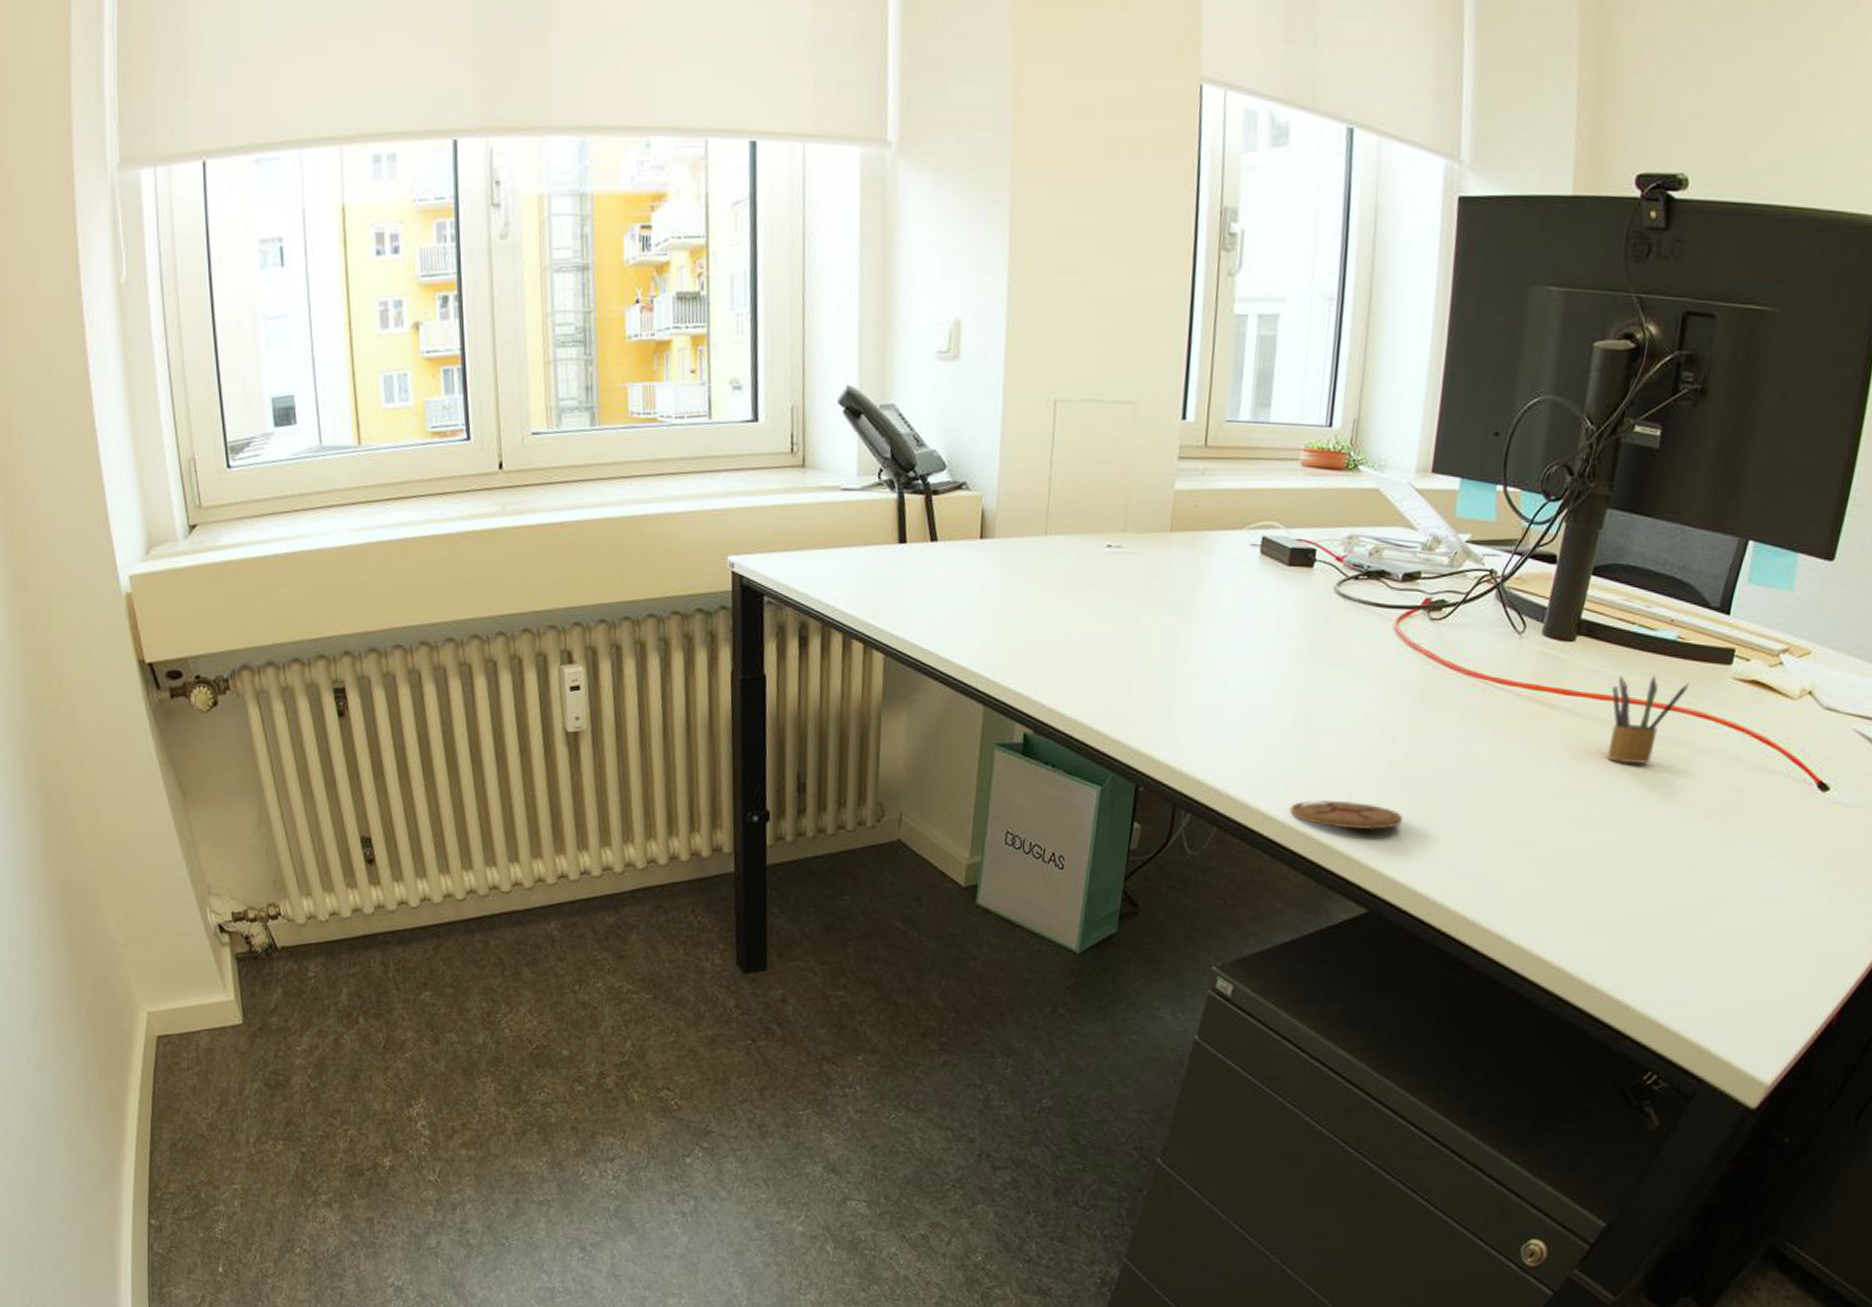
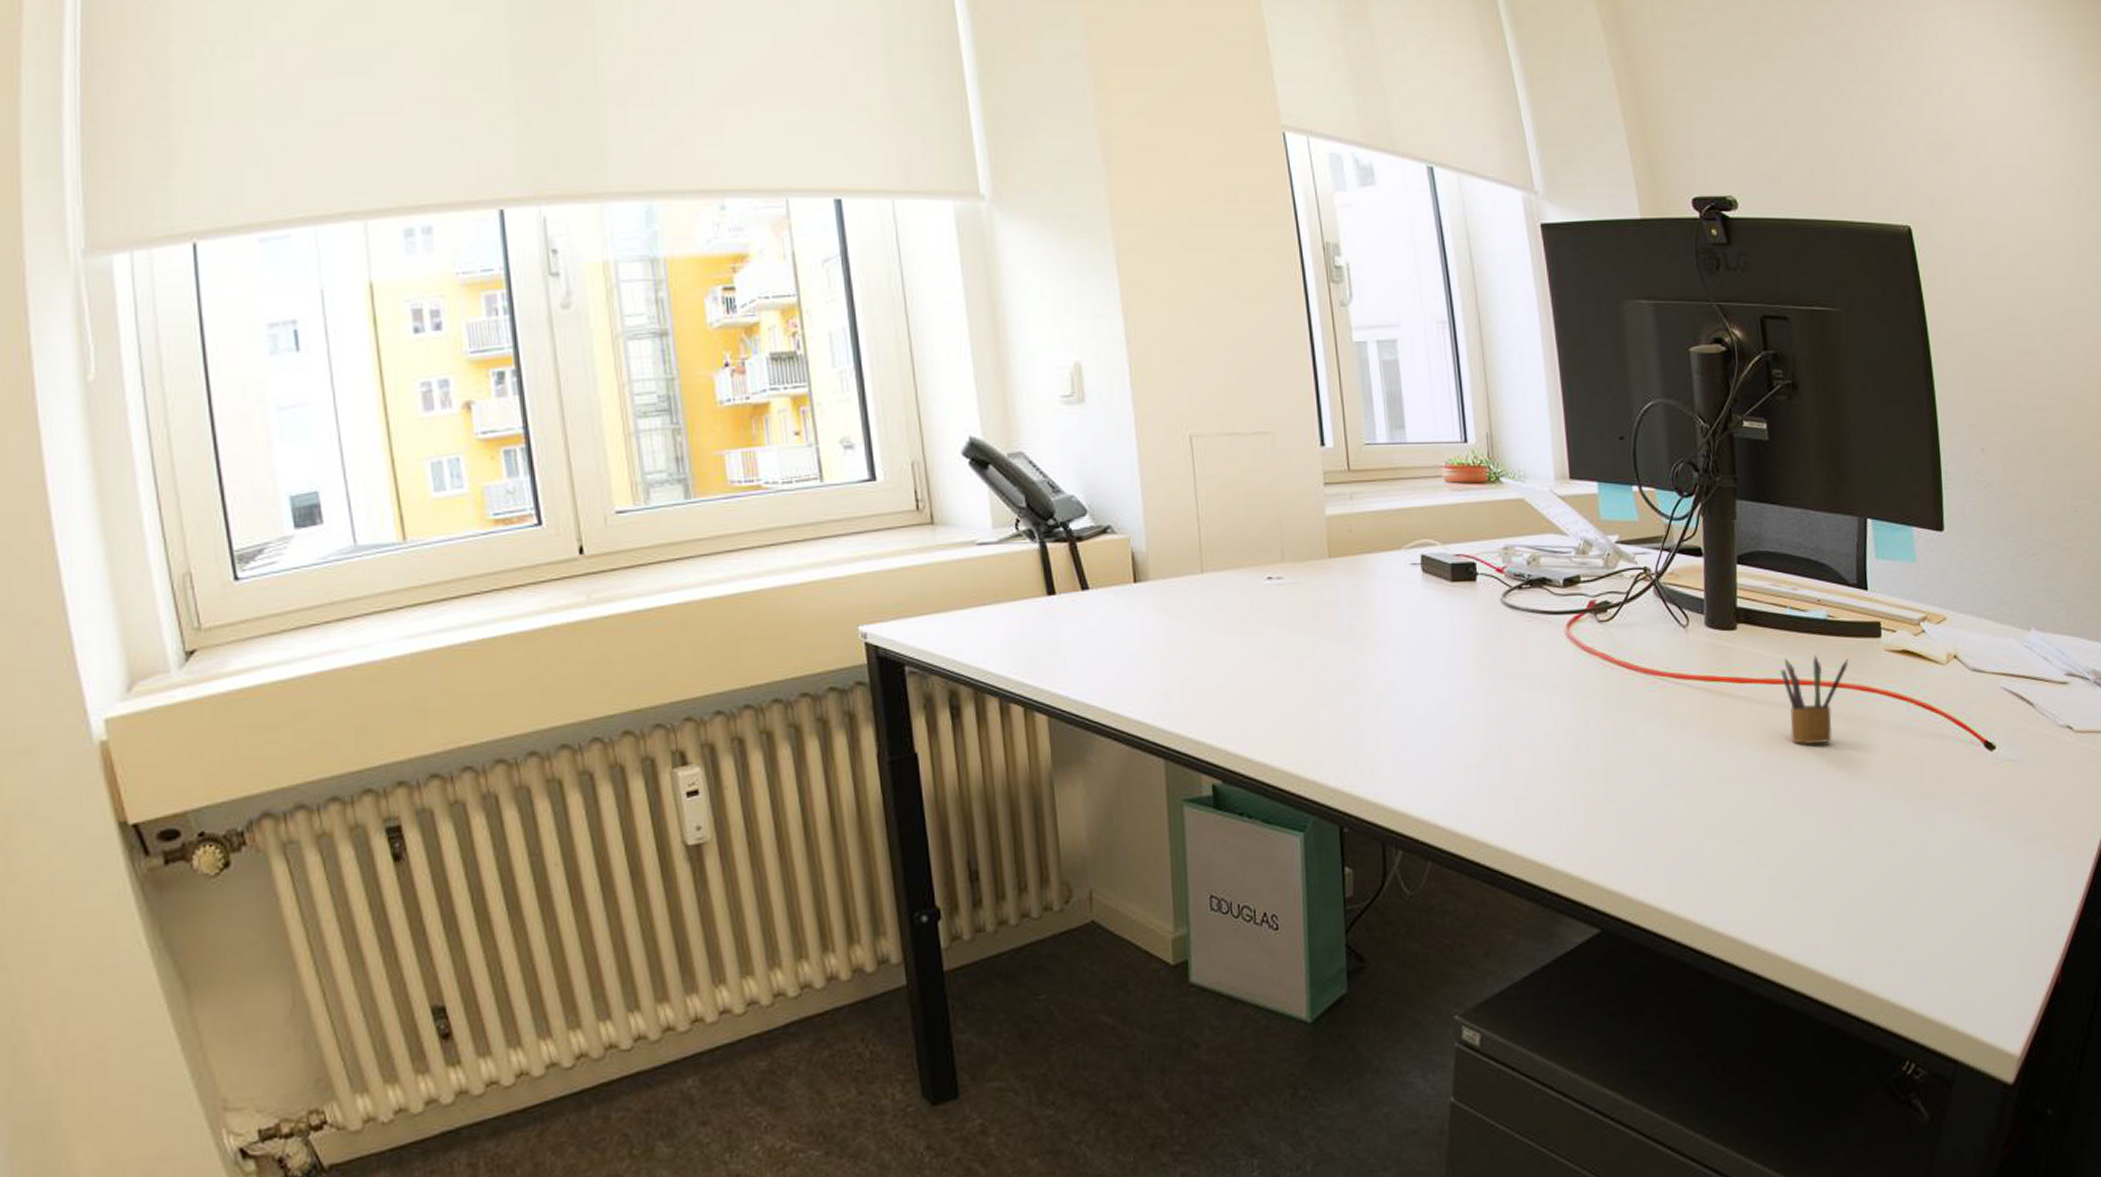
coaster: present [1290,799,1403,831] -> none [1501,815,1614,847]

